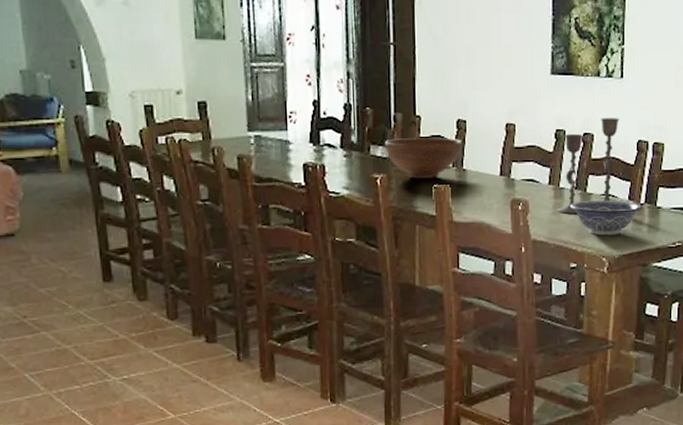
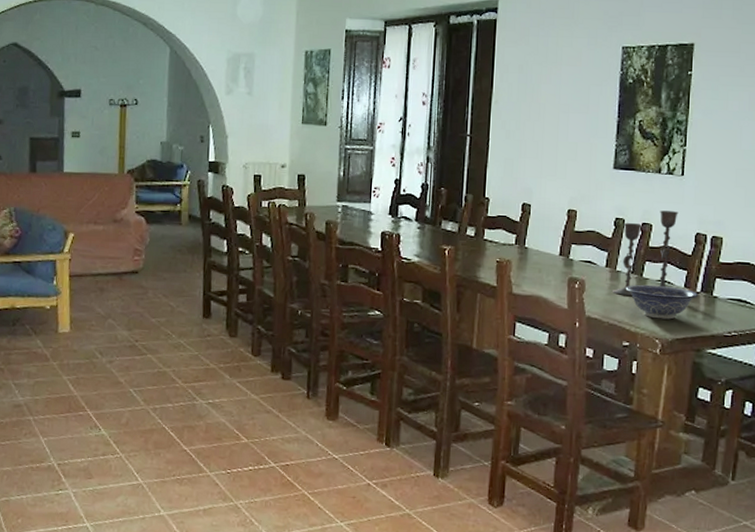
fruit bowl: present [385,138,462,179] -> none [455,216,525,253]

